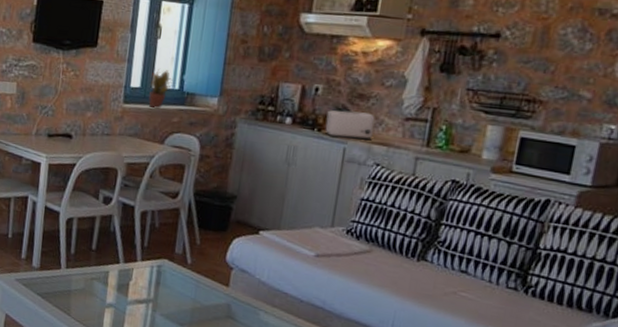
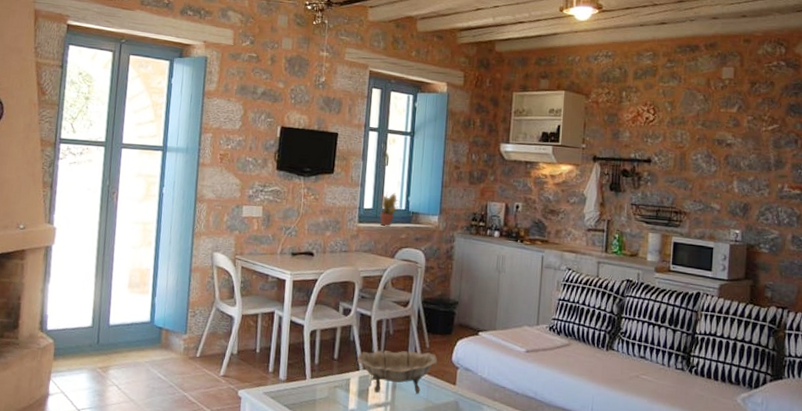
decorative bowl: none [117,243,209,293] -> present [357,350,438,394]
toaster: present [325,110,375,141] -> none [526,224,564,249]

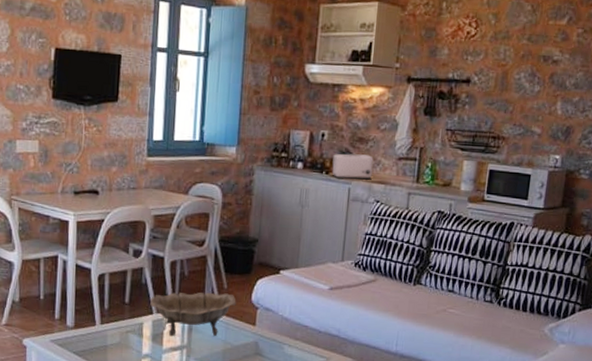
potted plant: present [379,192,400,227] -> none [170,122,193,161]
toaster: none [526,224,564,249] -> present [332,153,374,180]

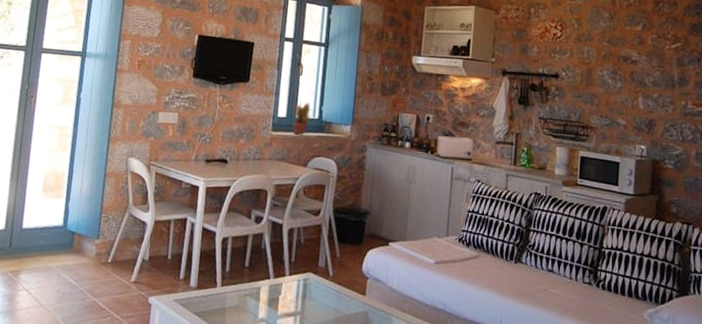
decorative bowl: present [150,292,236,337] -> none [268,258,348,304]
potted plant: none [170,122,193,161] -> present [293,101,313,136]

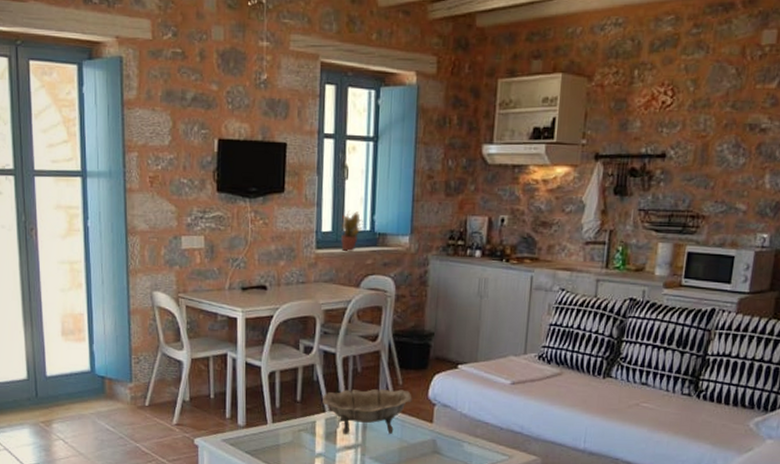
decorative bowl: none [268,258,348,304] -> present [322,388,412,435]
toaster: present [436,136,474,161] -> none [512,239,558,267]

